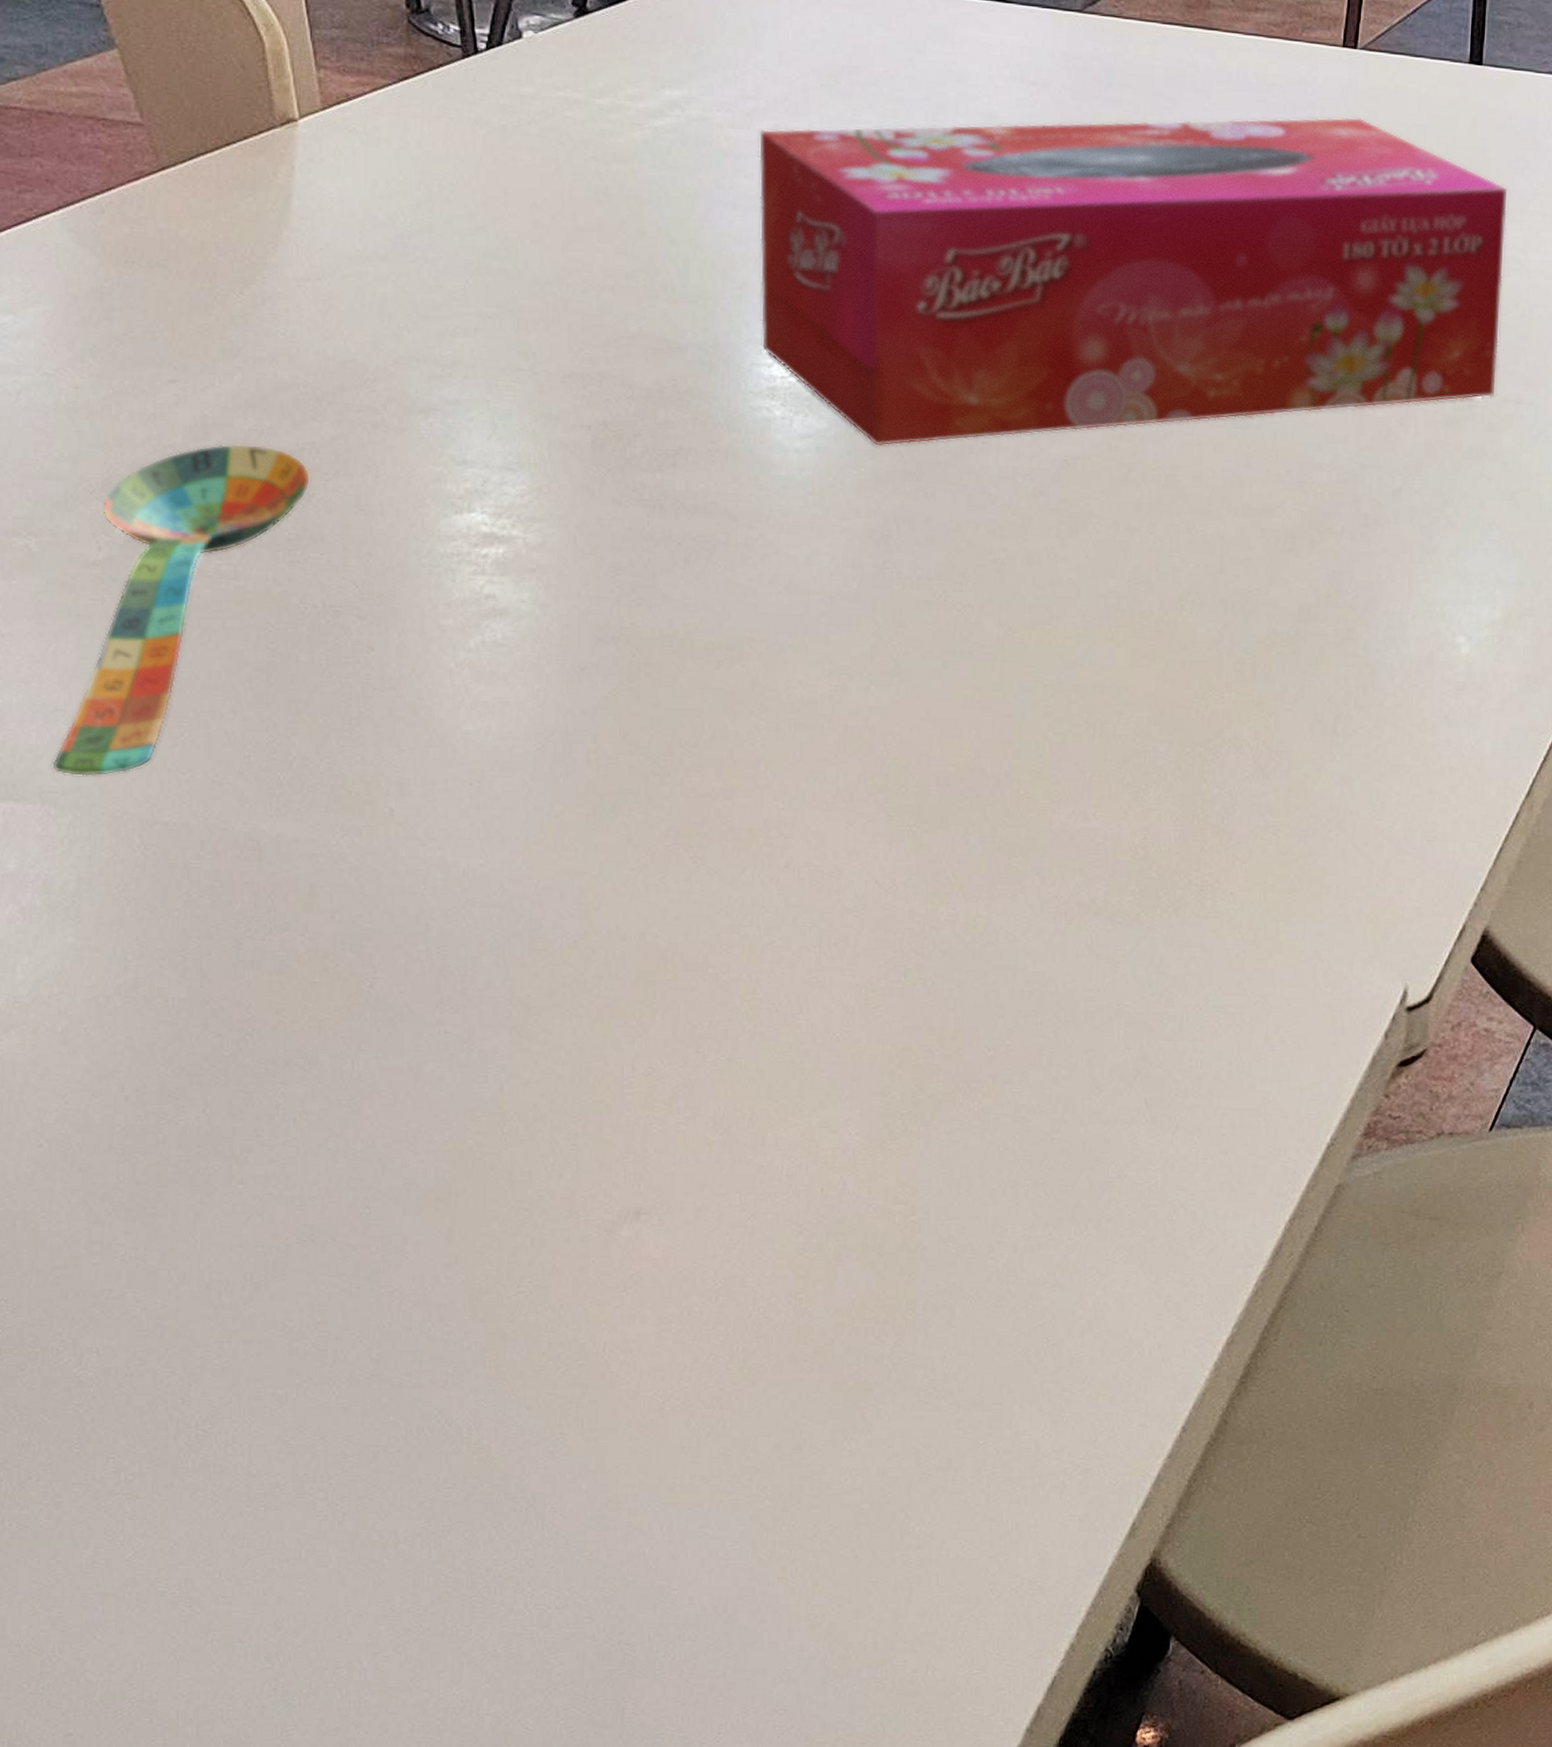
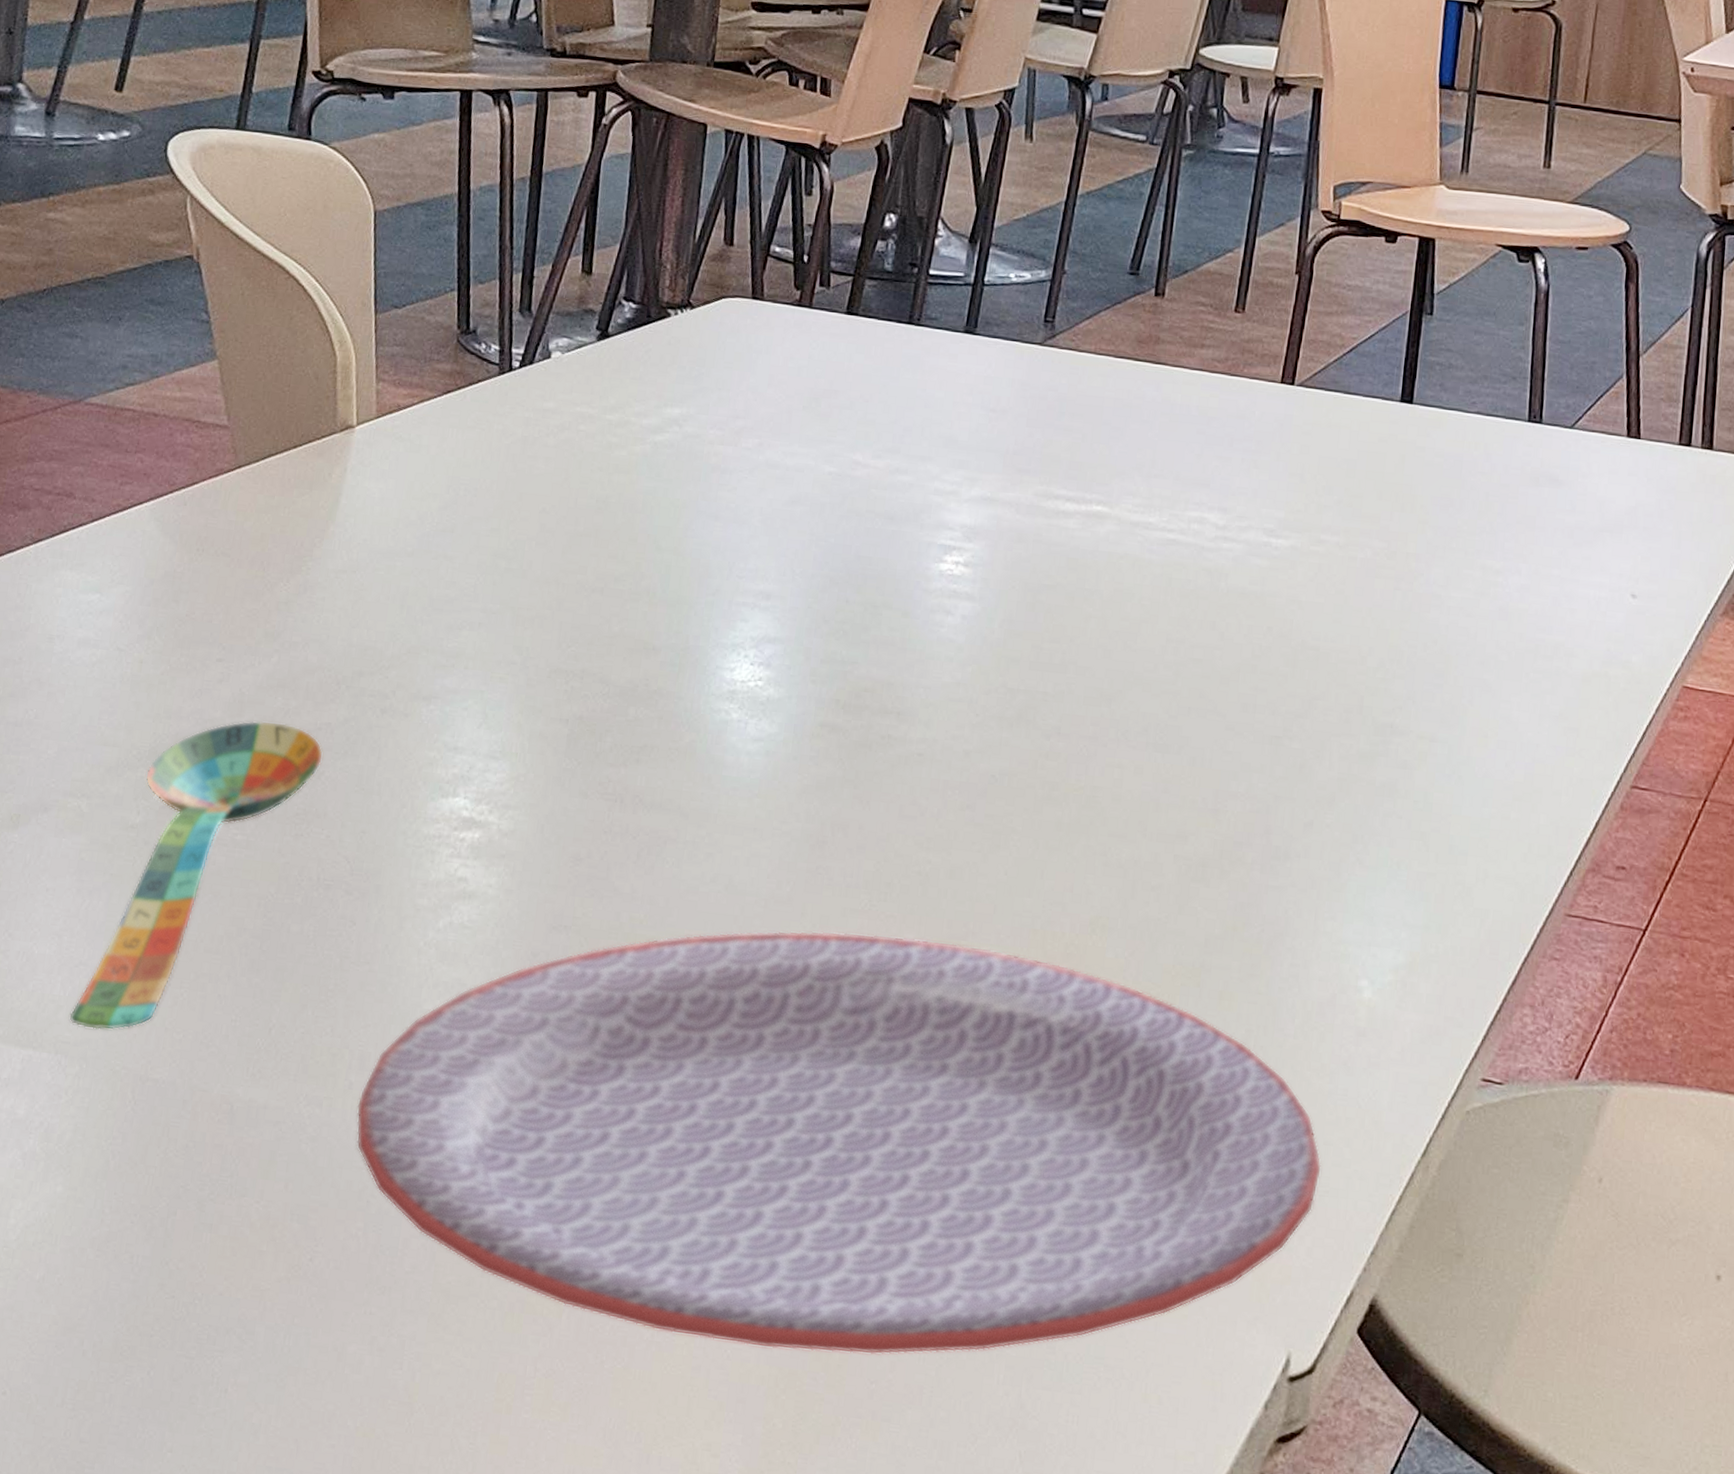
plate: none [401,624,1429,1028] -> present [356,930,1322,1355]
tissue box: present [758,117,1509,446] -> none [726,446,1433,753]

